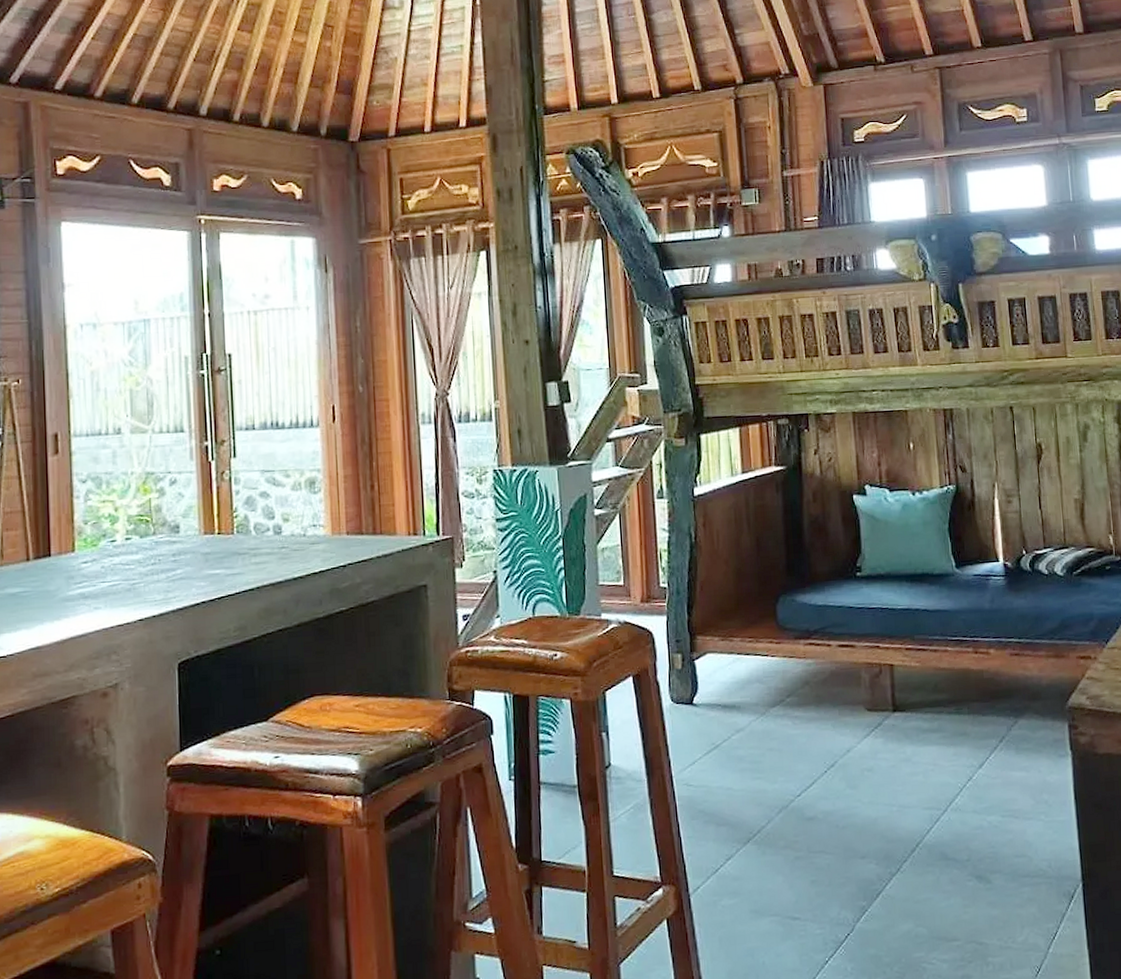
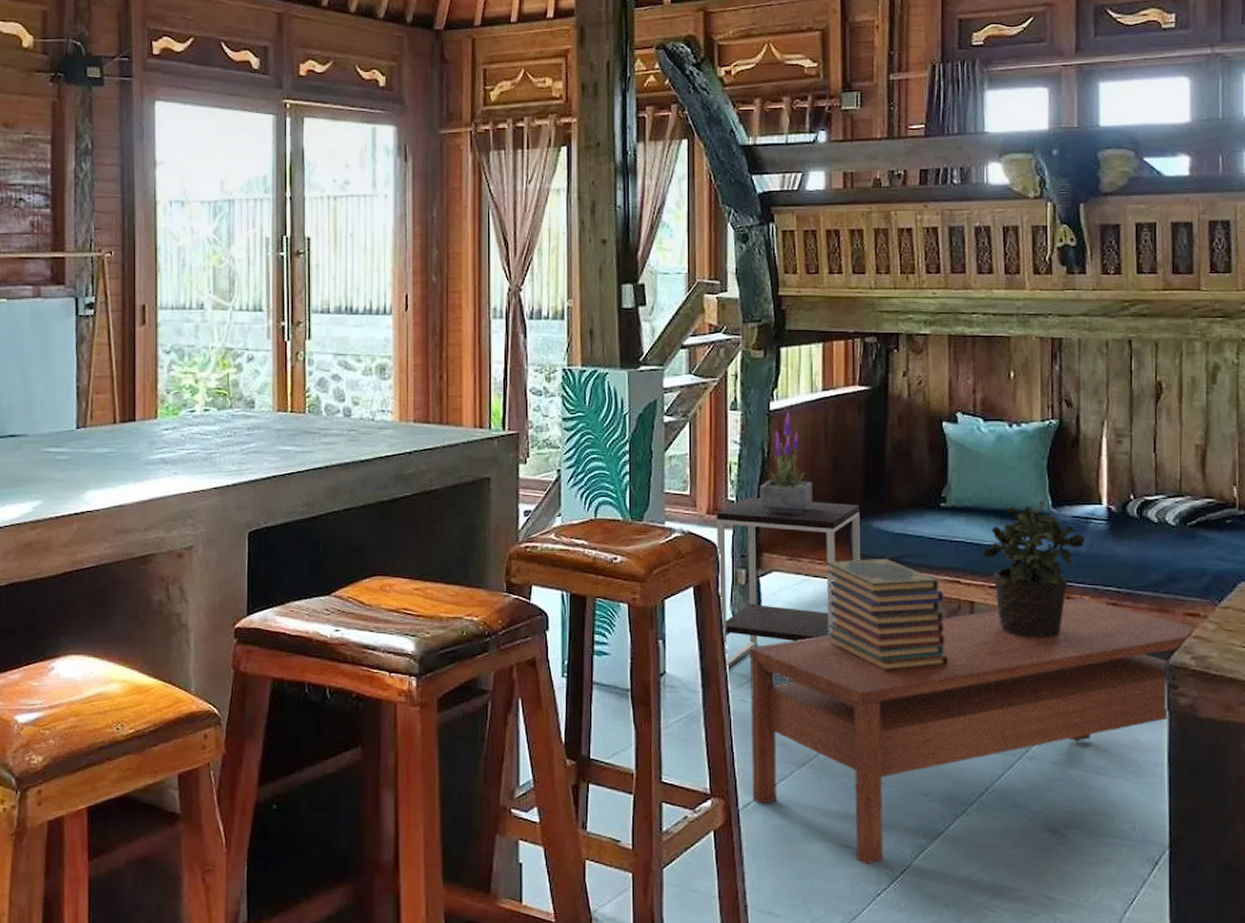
side table: none [650,580,788,755] -> present [717,497,861,669]
potted plant: none [689,495,740,596] -> present [759,411,813,514]
coffee table: none [689,650,1087,934] -> present [749,597,1195,865]
book stack: none [756,630,874,742] -> present [826,558,948,672]
potted plant: none [897,562,987,694] -> present [983,500,1085,638]

